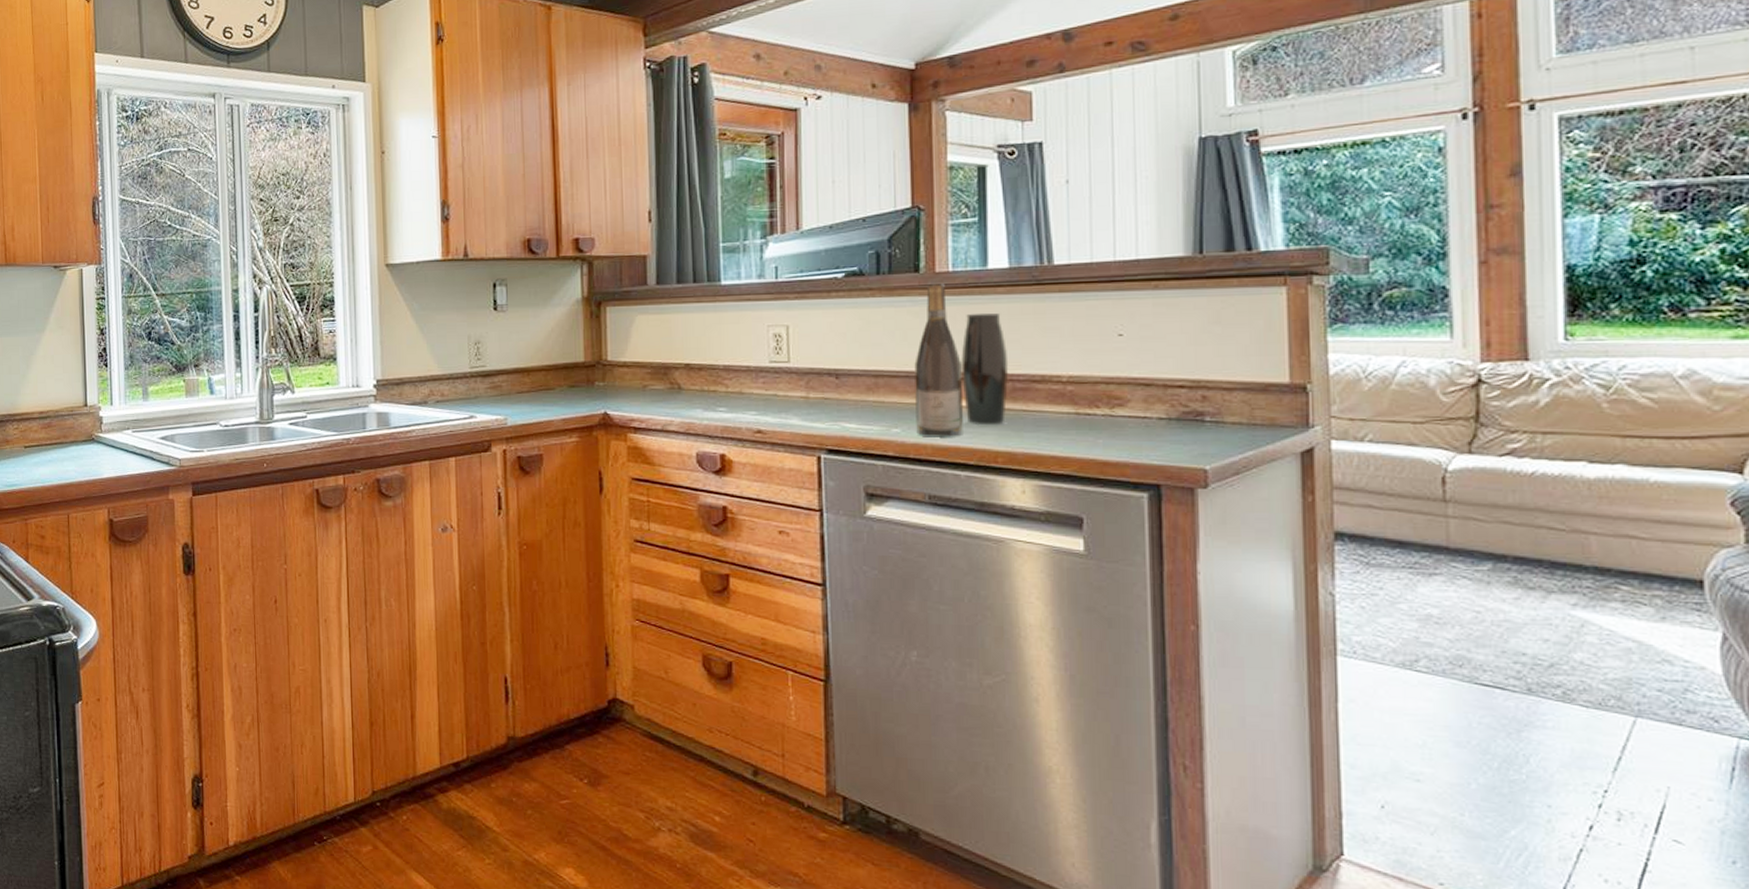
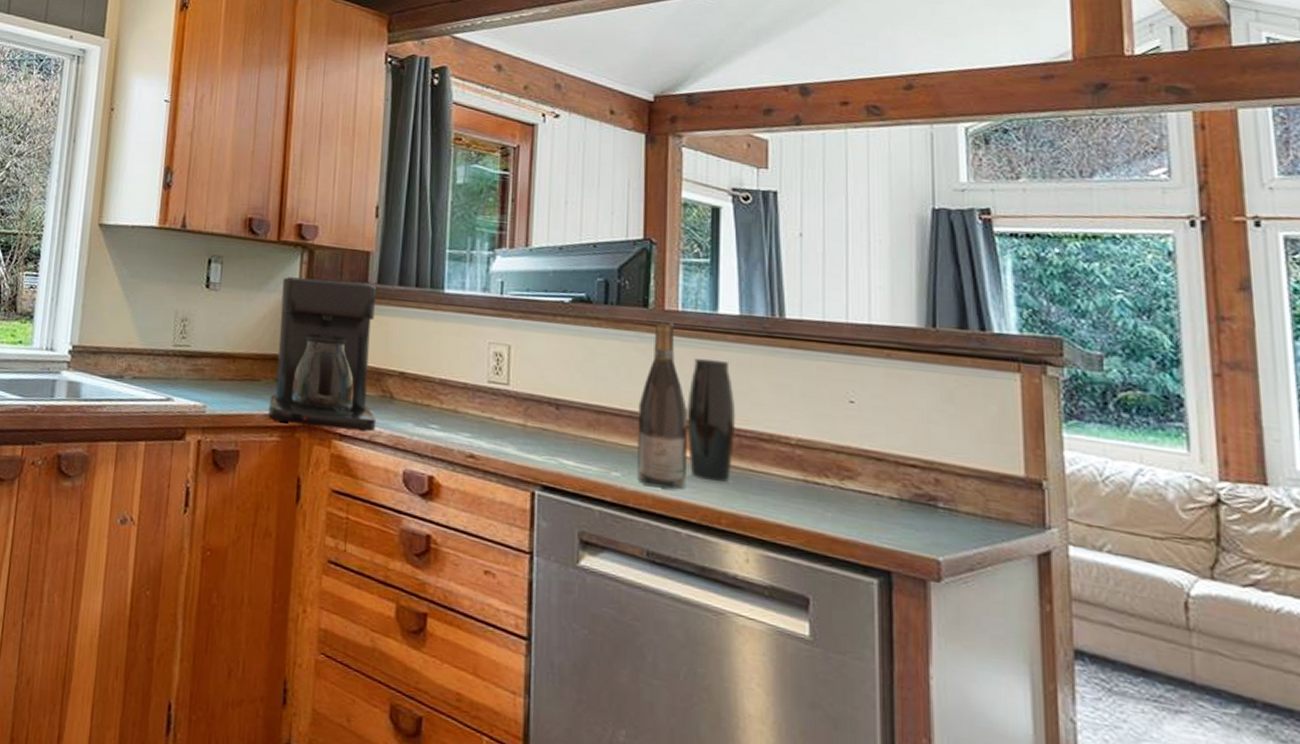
coffee maker: none [565,285,667,424] -> present [268,277,377,433]

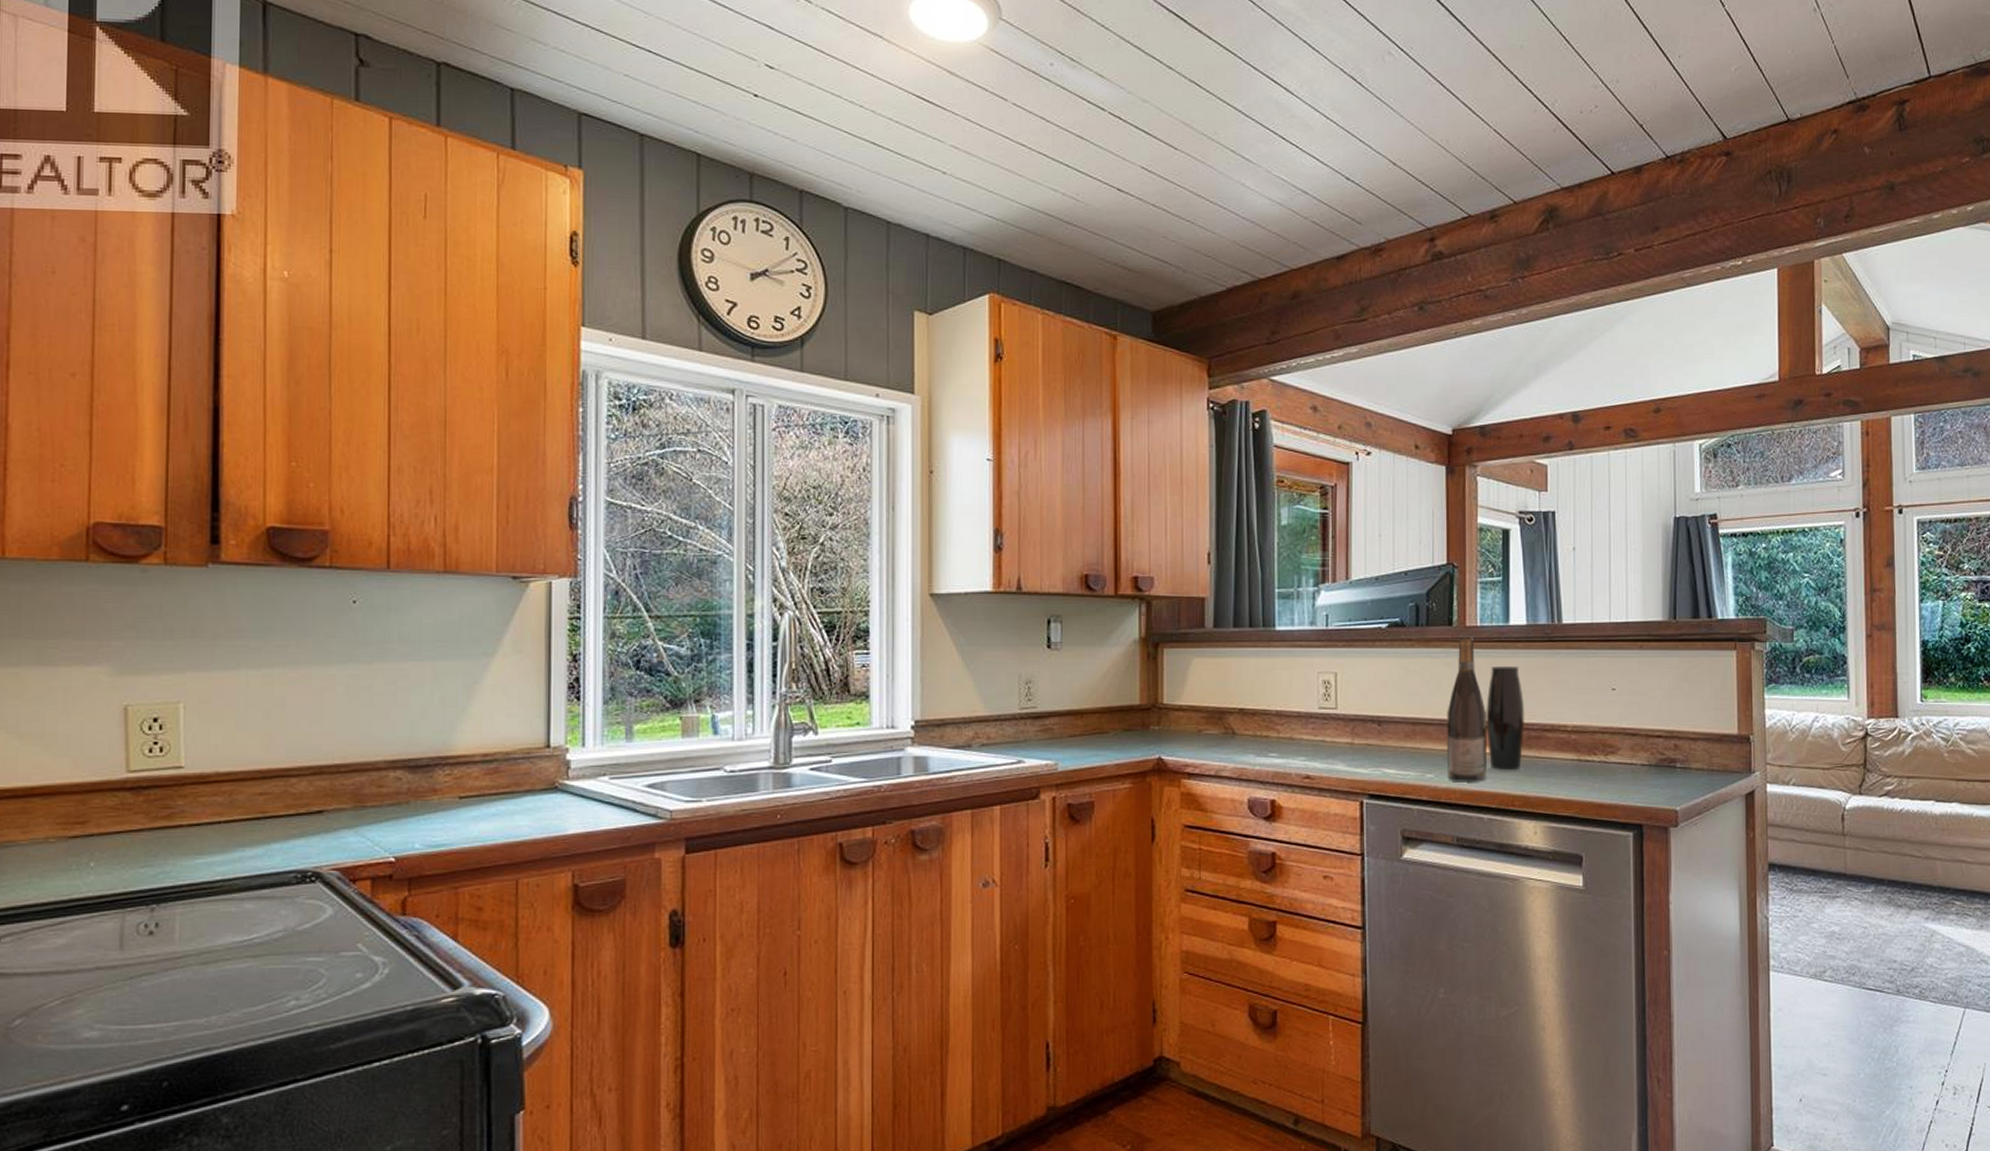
coffee maker: present [268,277,377,433] -> none [1119,628,1221,770]

